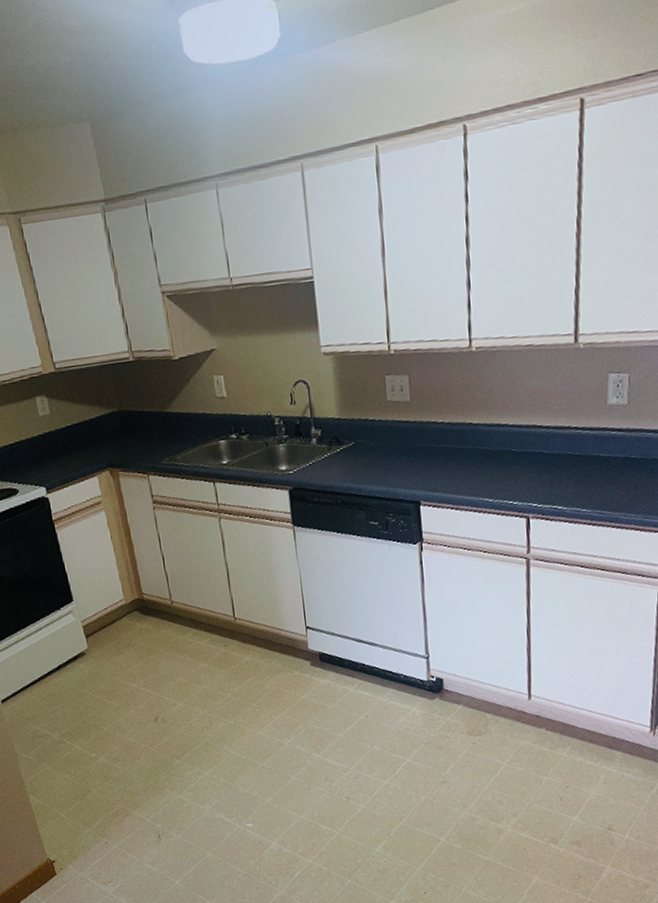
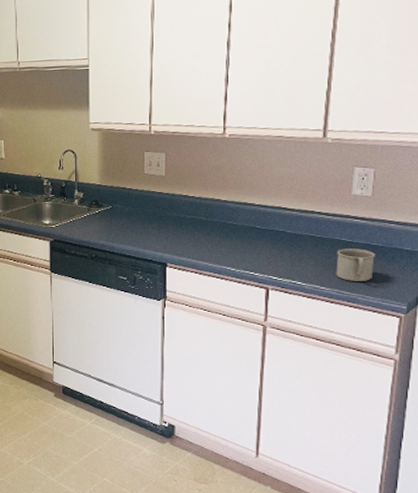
mug: none [596,463,635,500] -> present [336,249,375,281]

